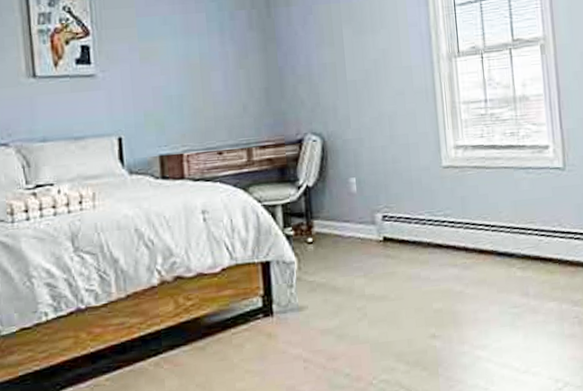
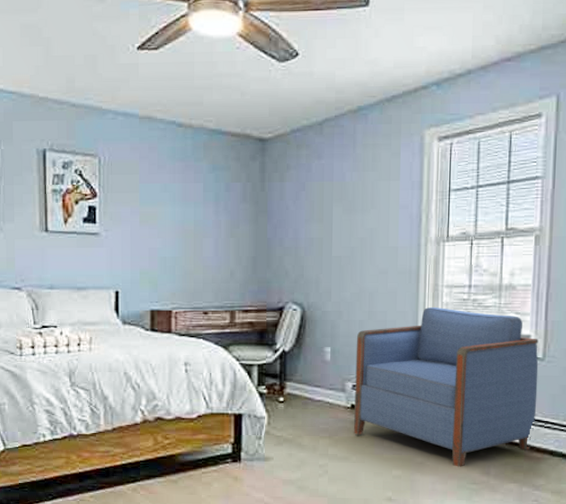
armchair: none [380,125,565,292] -> present [353,307,539,467]

